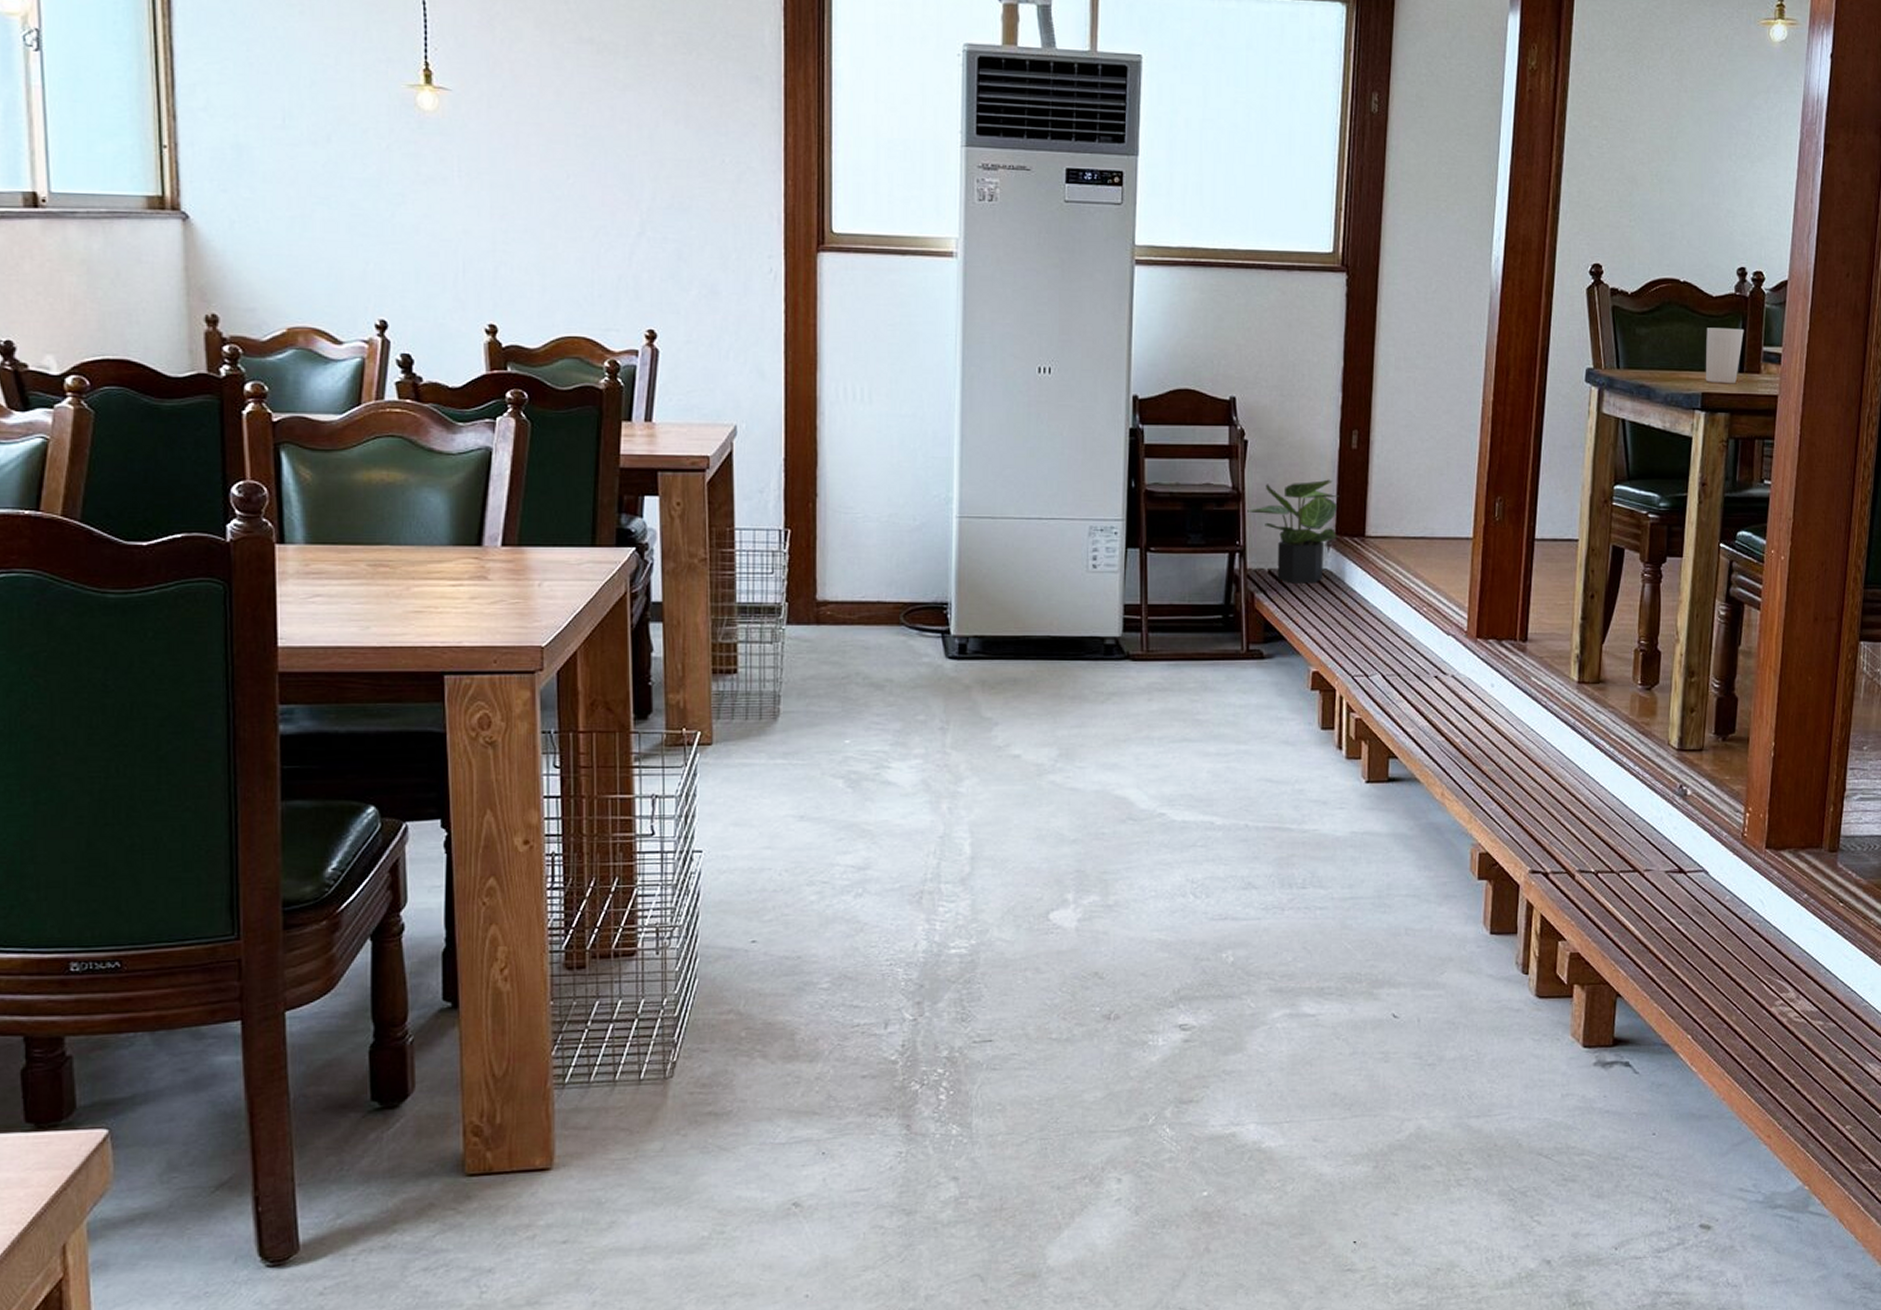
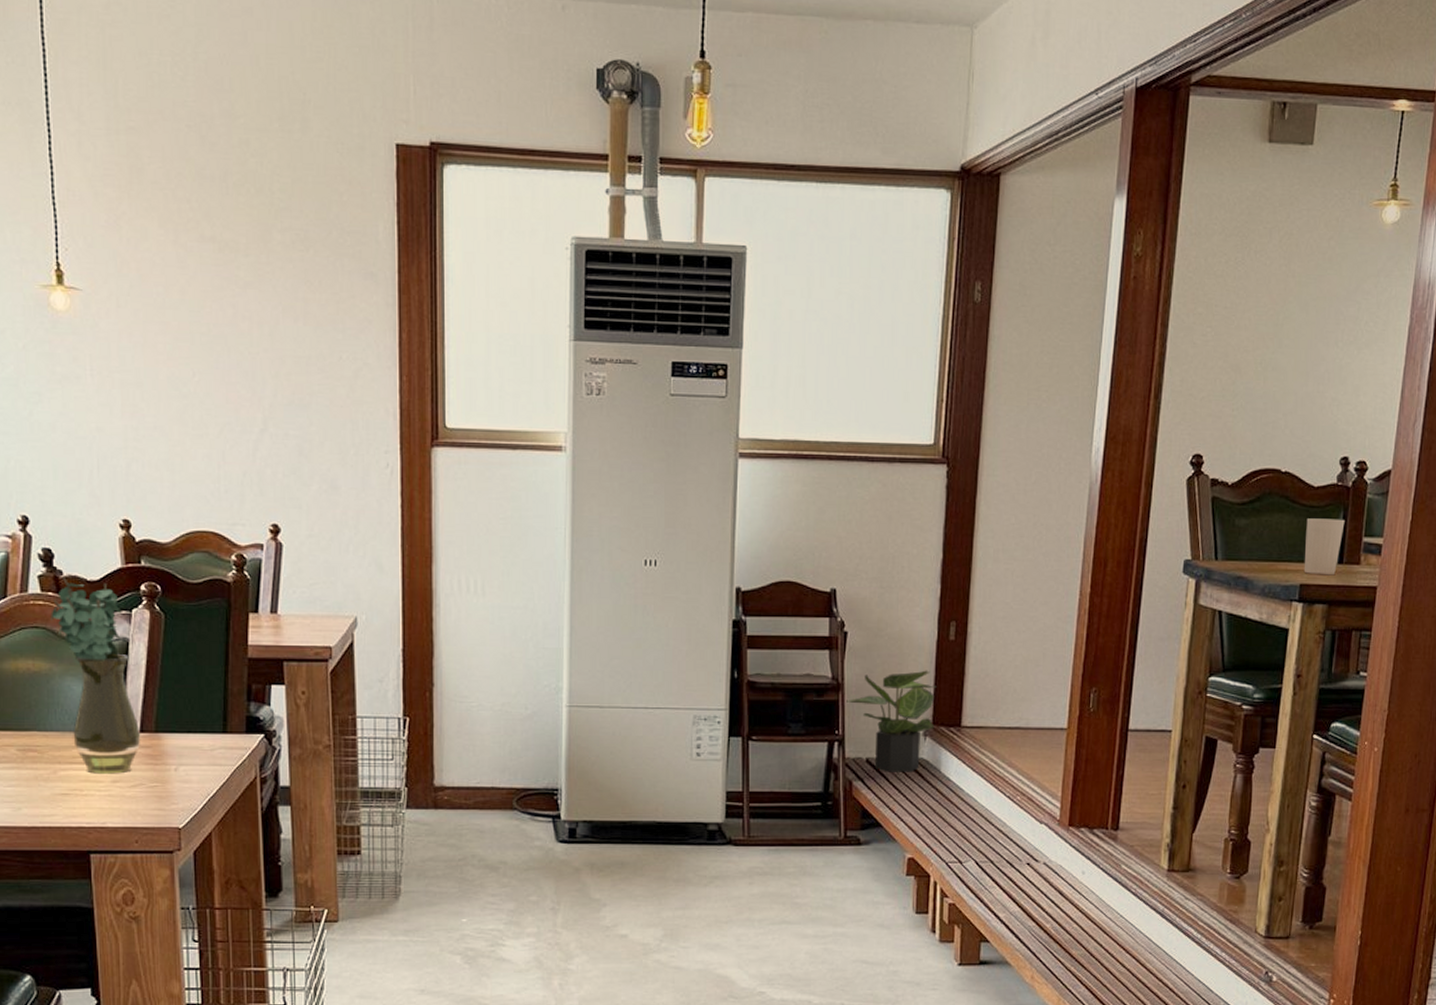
vase: none [408,384,501,590] -> present [51,577,140,774]

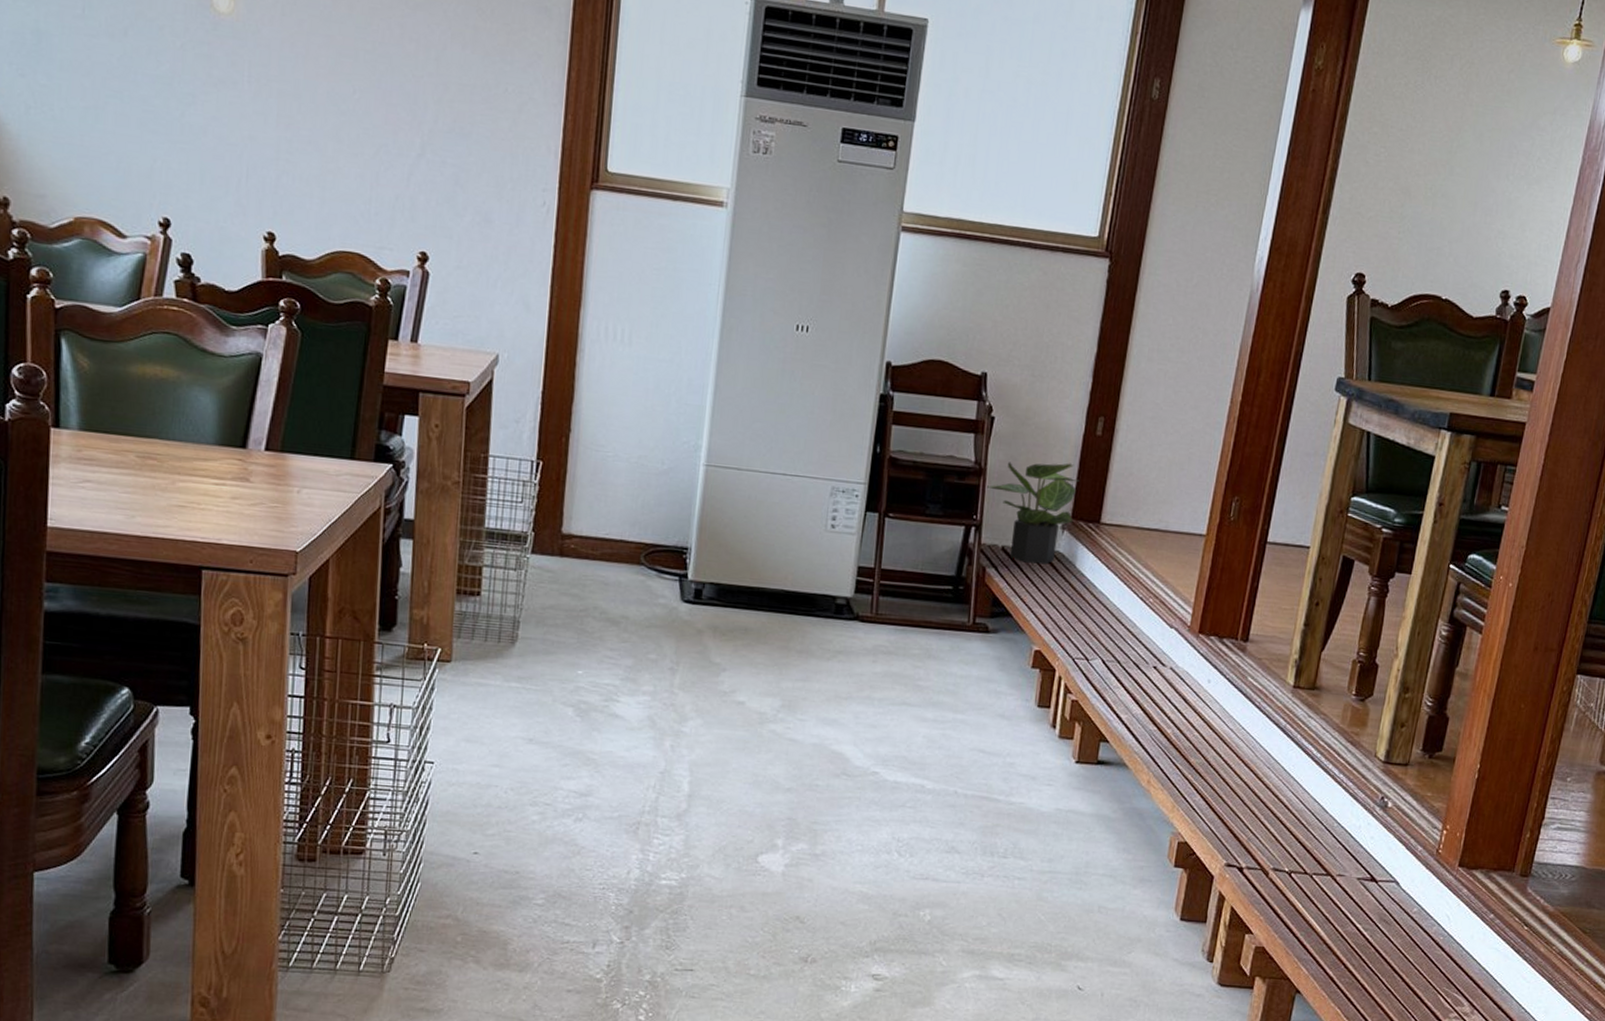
vase: present [51,577,140,774] -> none [184,284,265,491]
cup: present [1303,518,1345,576] -> none [1455,348,1500,407]

